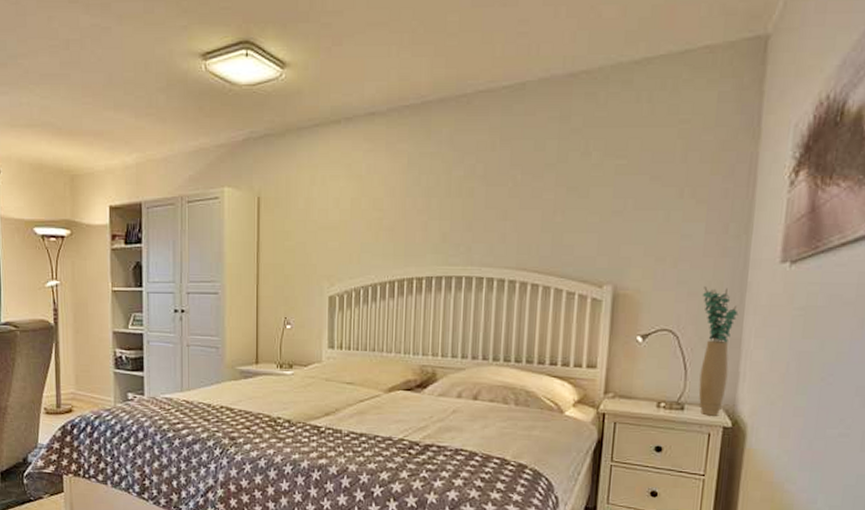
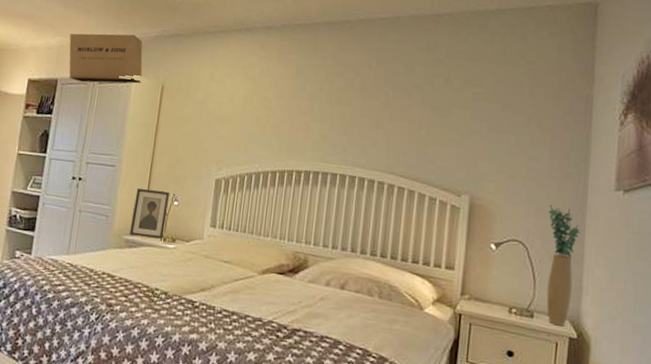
box: none [147,141,234,203] -> present [69,33,143,84]
picture frame: none [243,315,281,366] -> present [129,189,170,239]

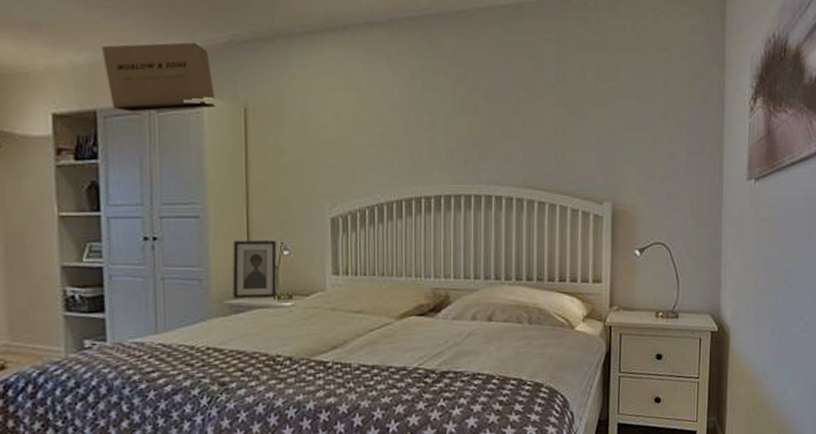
vase: present [546,205,580,327] -> none [688,202,717,322]

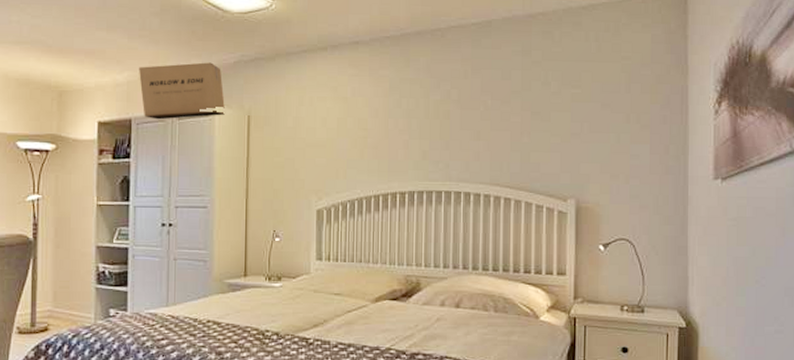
picture frame: present [232,241,277,298] -> none [231,229,270,278]

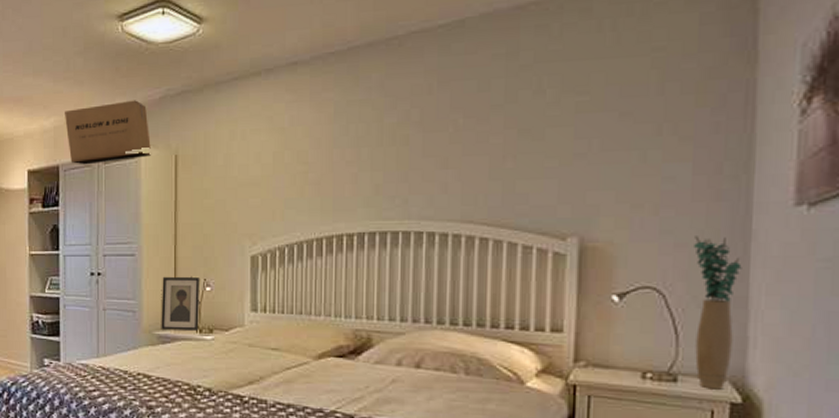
picture frame: none [231,229,270,278] -> present [161,277,200,331]
vase: none [653,200,683,317] -> present [694,236,742,390]

